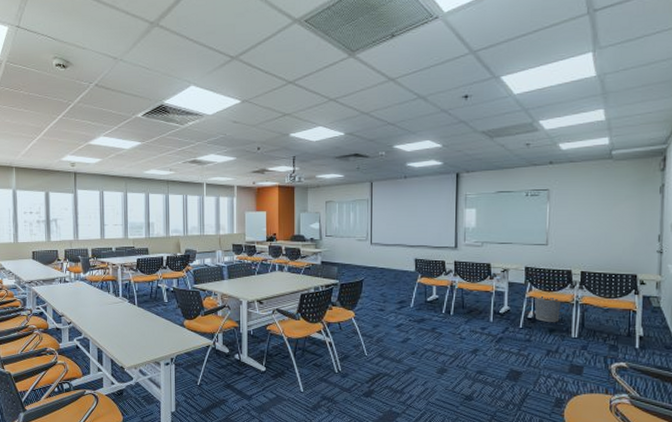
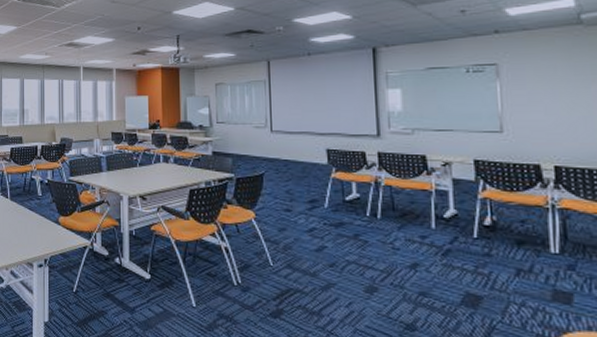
waste bin: present [534,296,560,323] -> none [491,197,530,233]

